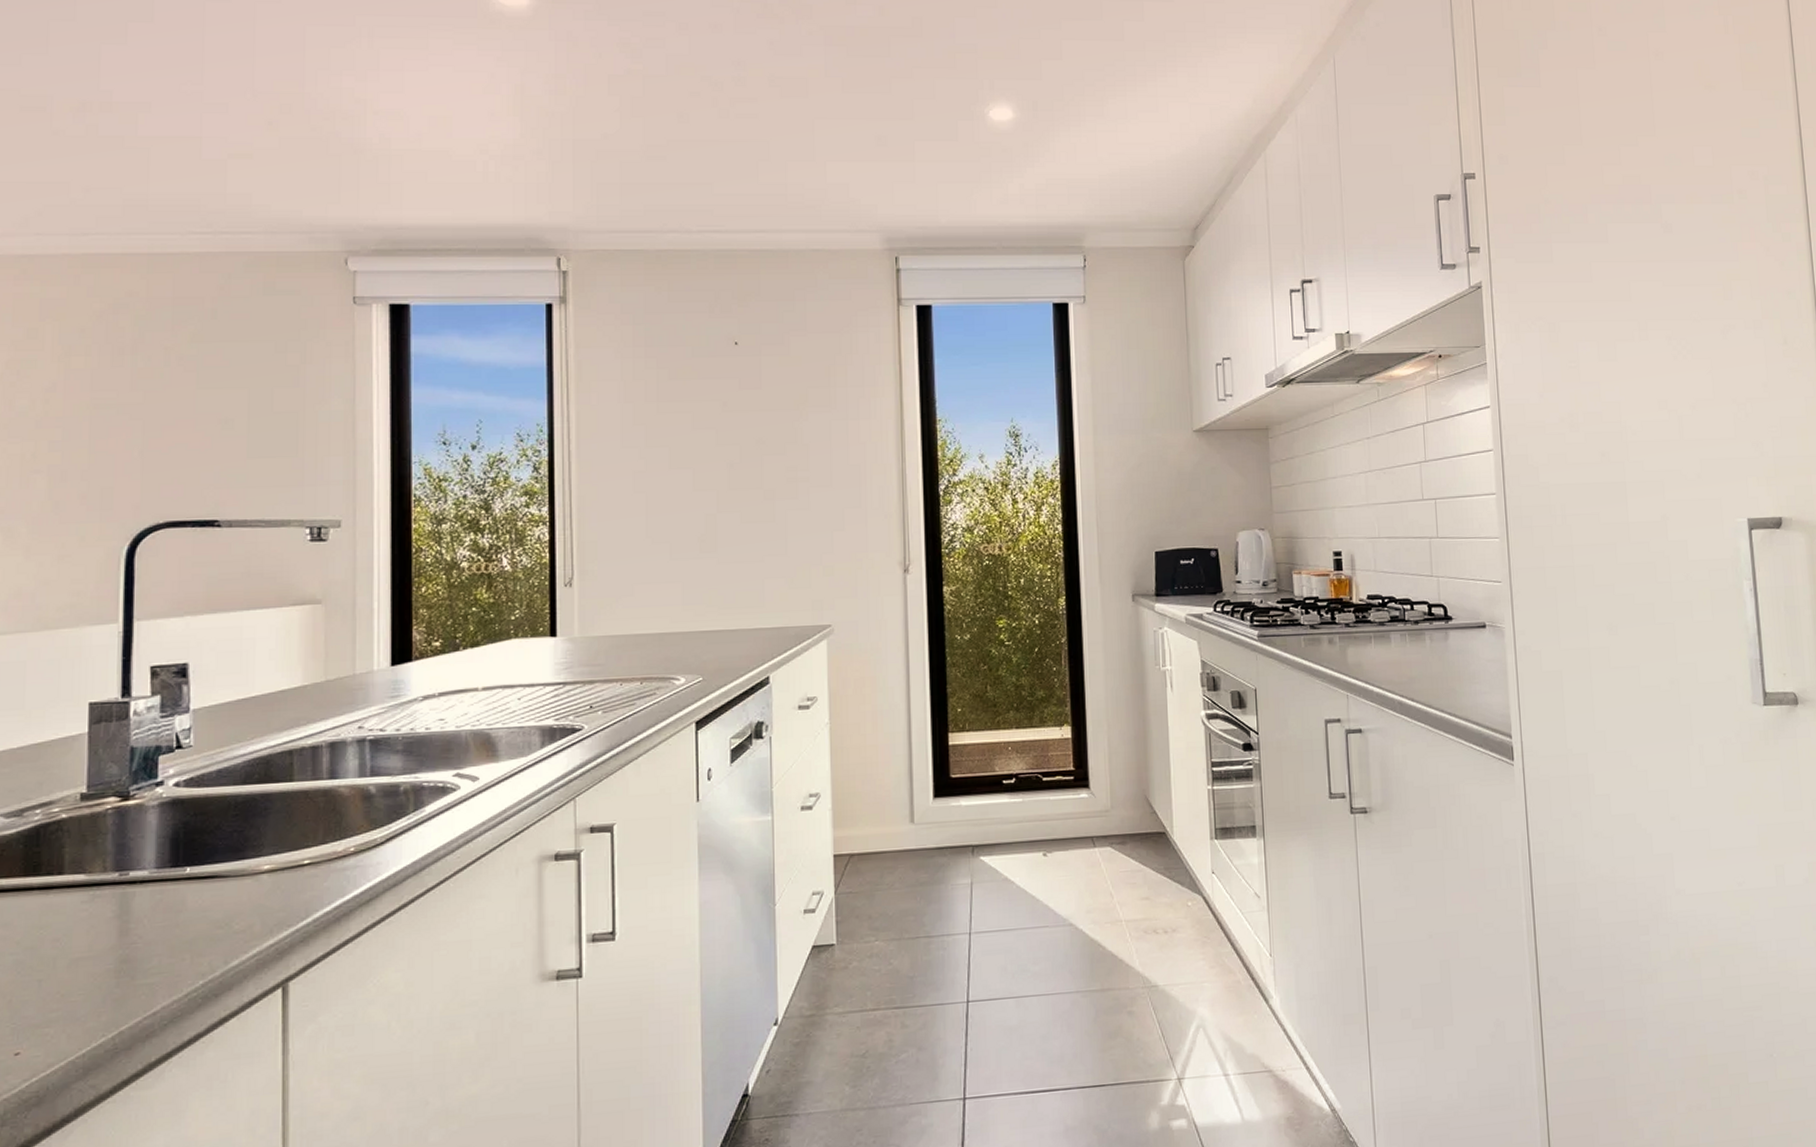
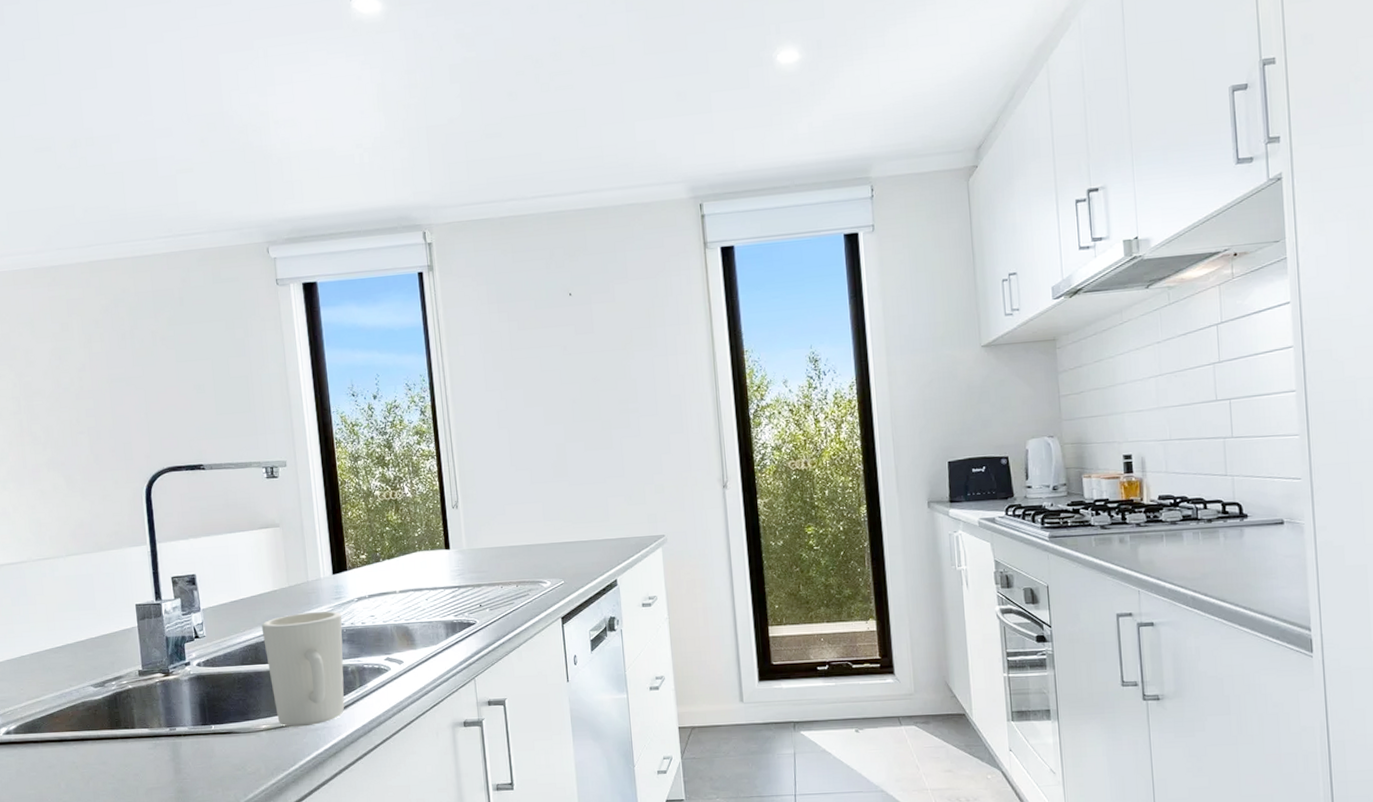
mug: none [278,712,397,867] -> present [261,611,345,727]

